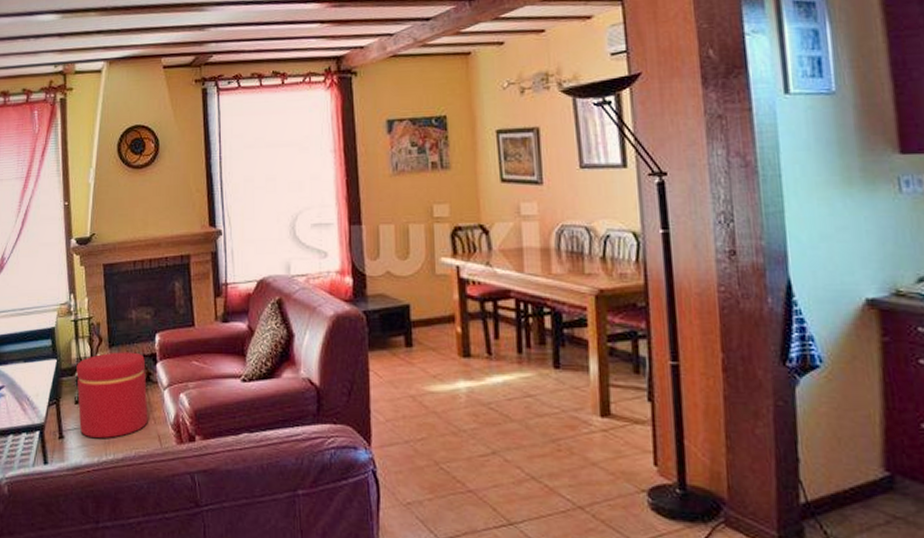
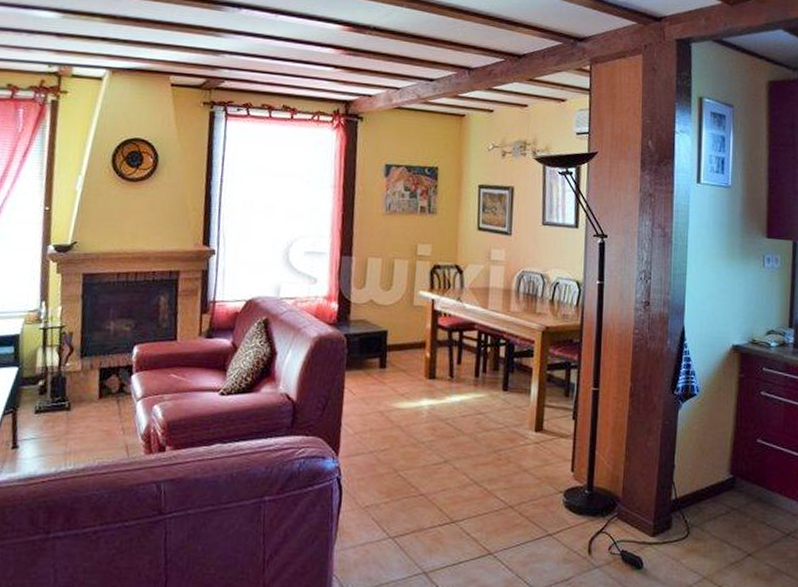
ottoman: present [76,352,148,439] -> none [37,362,120,449]

